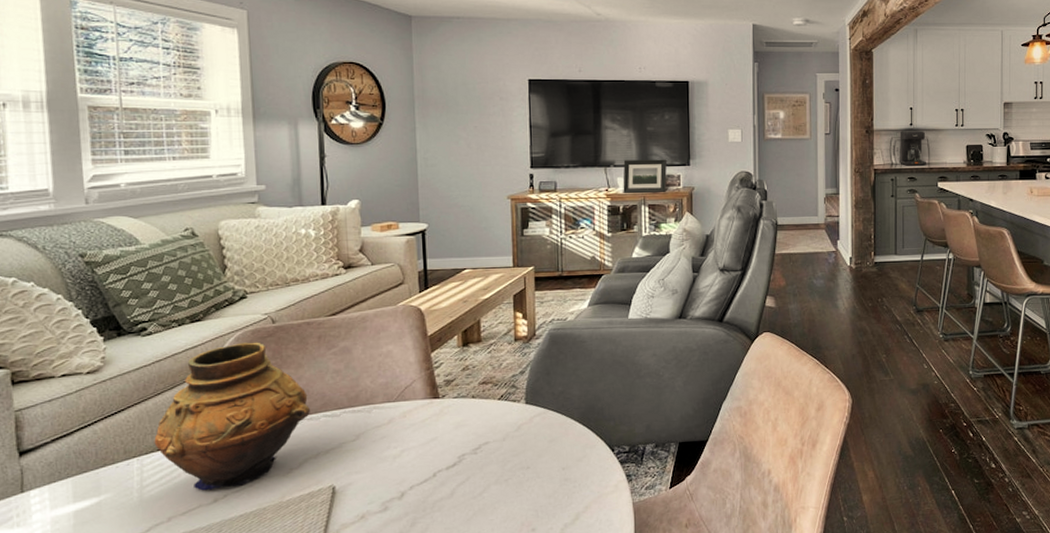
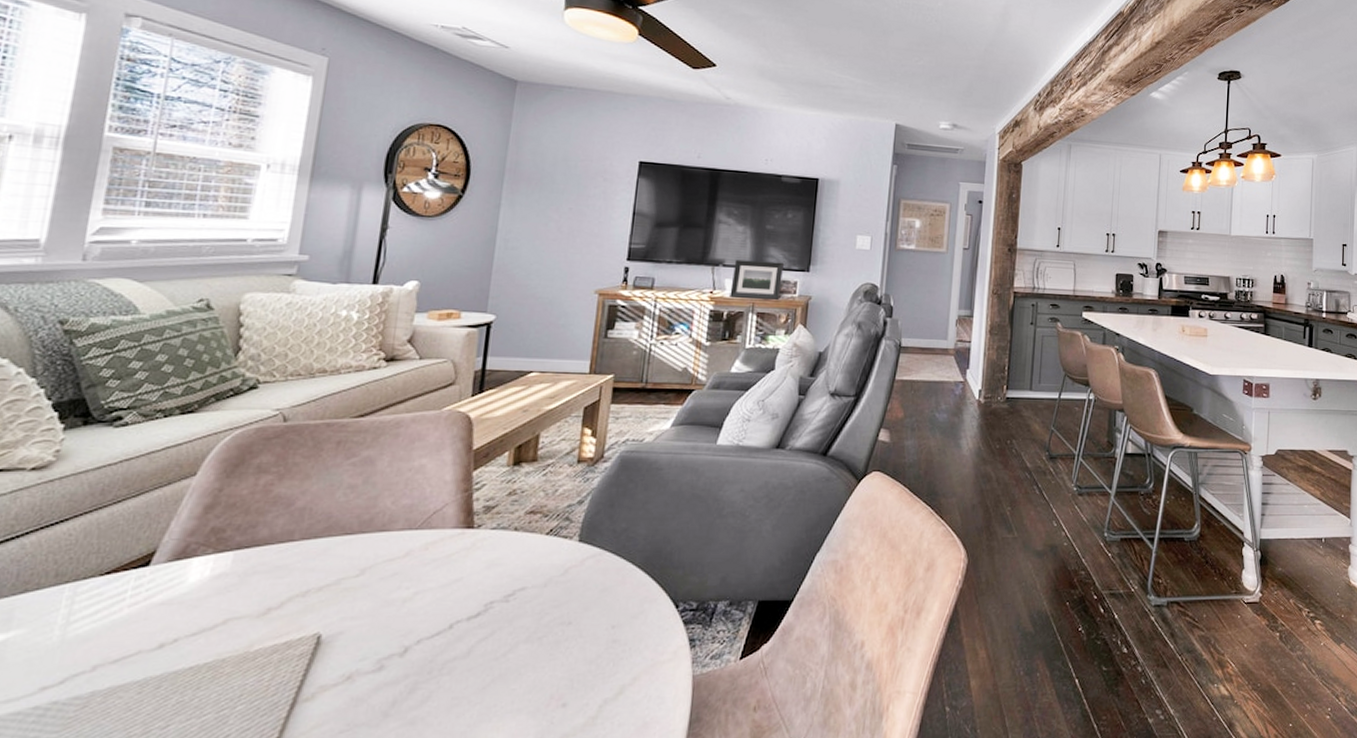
vase: present [154,342,310,491] -> none [98,443,309,632]
coffee maker: present [899,131,927,166] -> none [1042,252,1072,292]

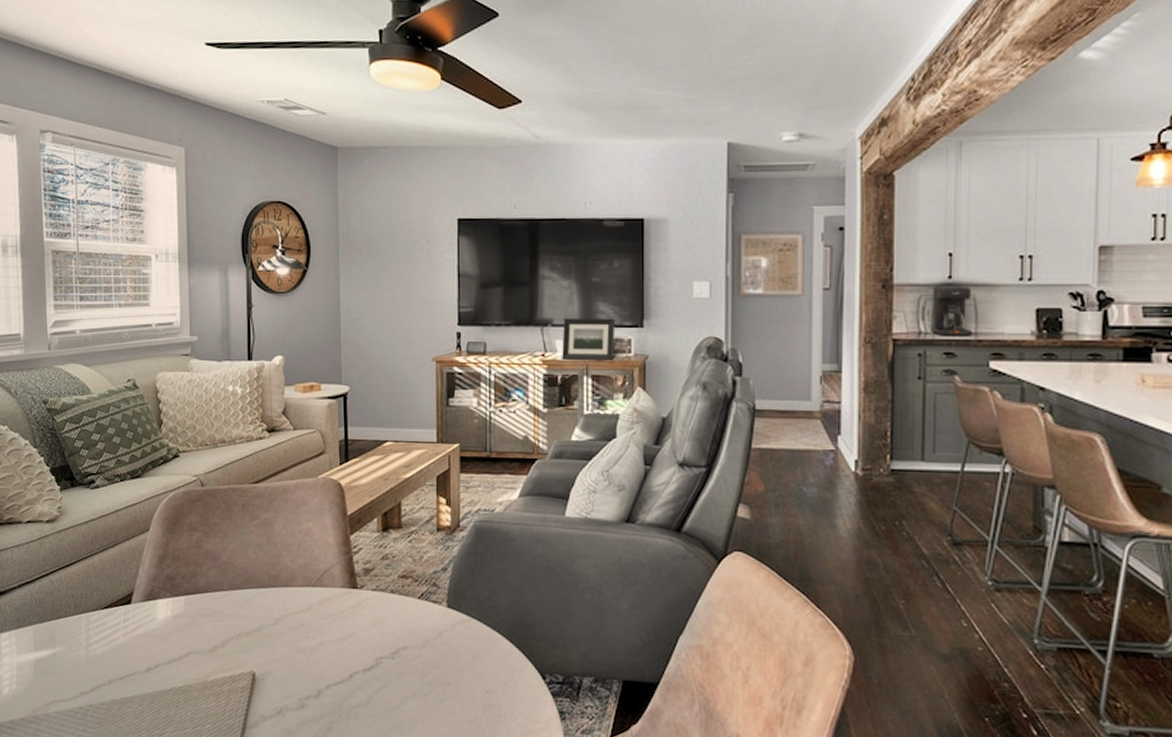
coffee maker: none [1042,252,1072,292] -> present [931,286,973,336]

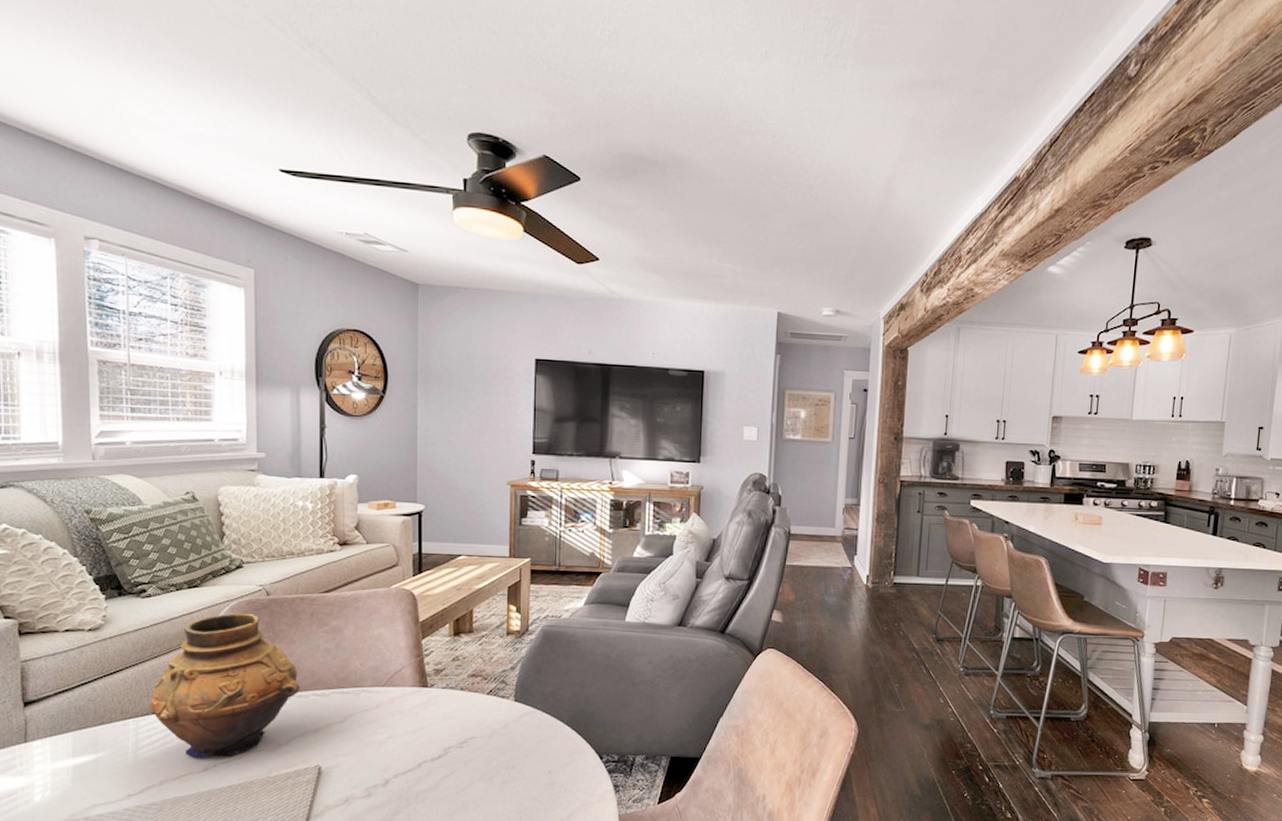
vase: none [99,504,234,658] -> present [149,612,300,759]
picture frame: present [562,318,615,362] -> none [627,452,675,491]

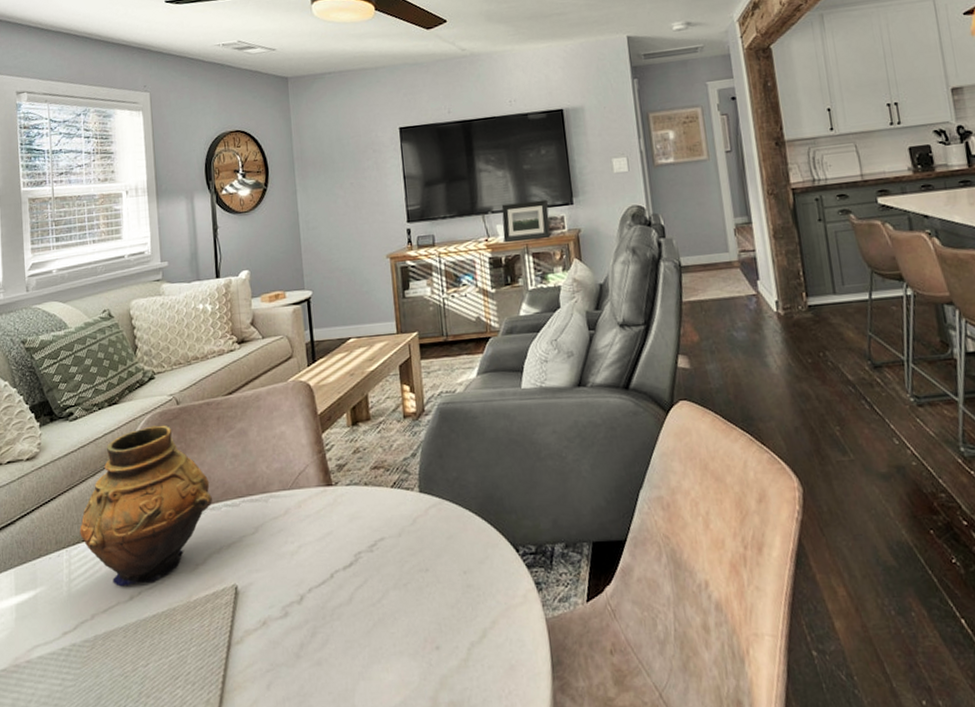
picture frame: none [627,452,675,491] -> present [501,199,551,243]
coffee maker: present [930,440,960,481] -> none [818,135,860,181]

